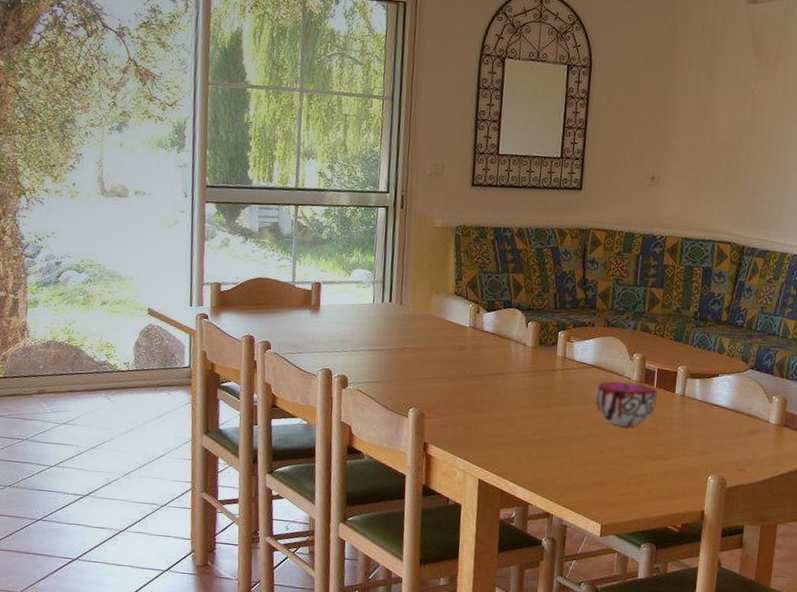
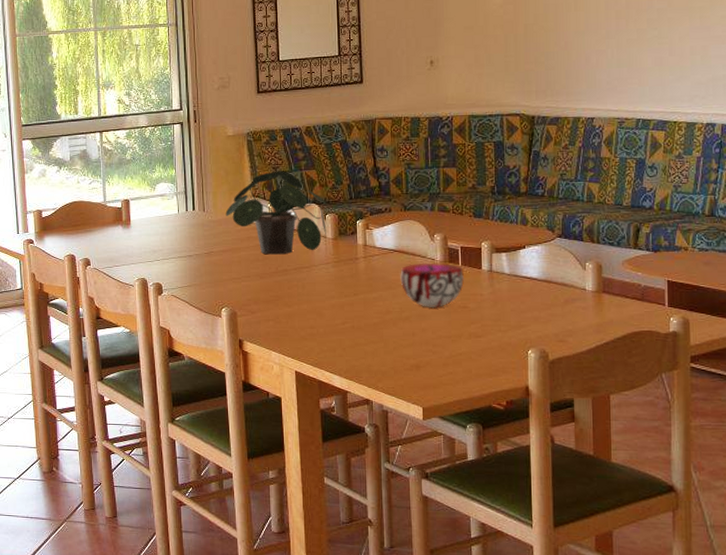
potted plant: none [423,271,531,359] -> present [225,171,327,255]

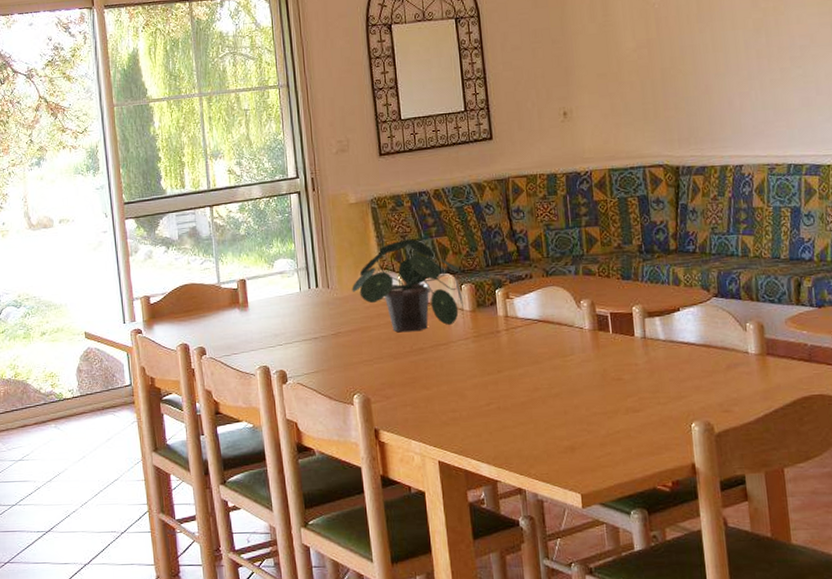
decorative bowl: present [400,262,465,309] -> none [546,331,617,383]

